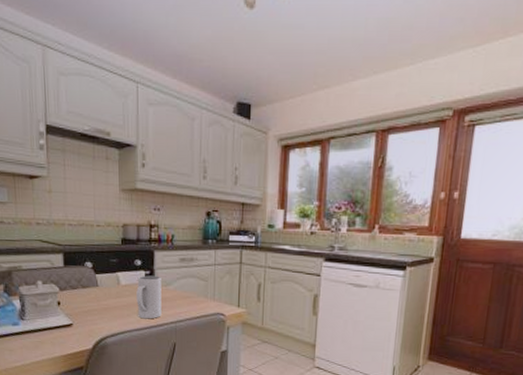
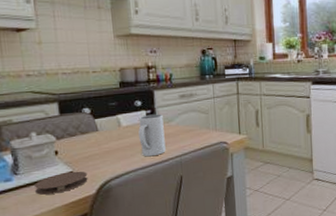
coaster: none [38,323,86,343] -> present [35,171,88,195]

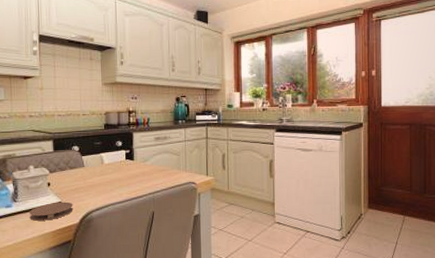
mug: present [138,114,166,157] -> none [118,154,141,192]

